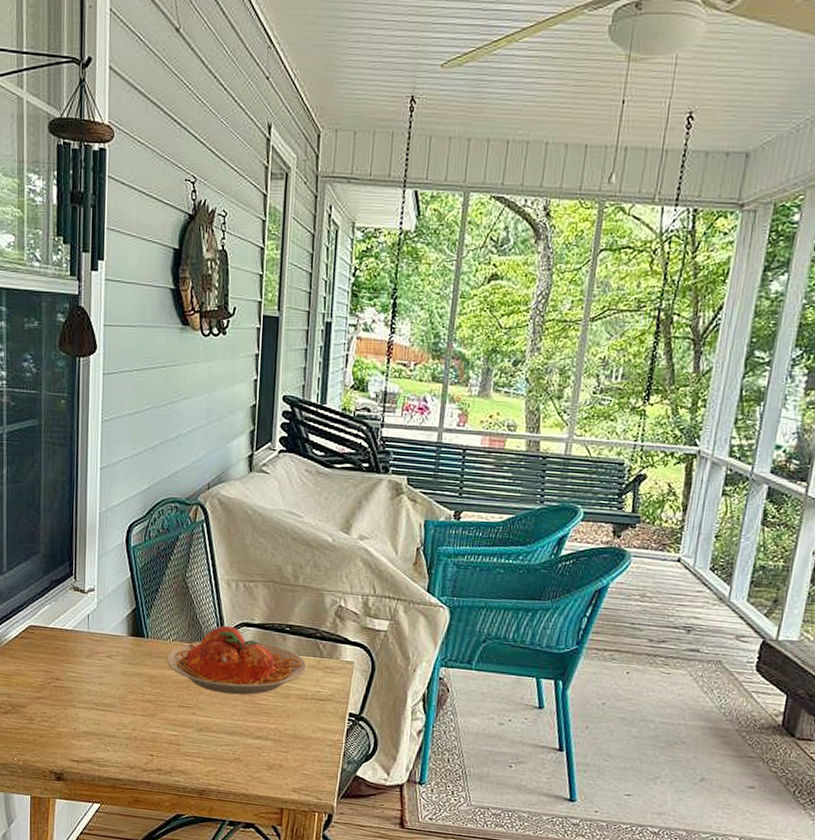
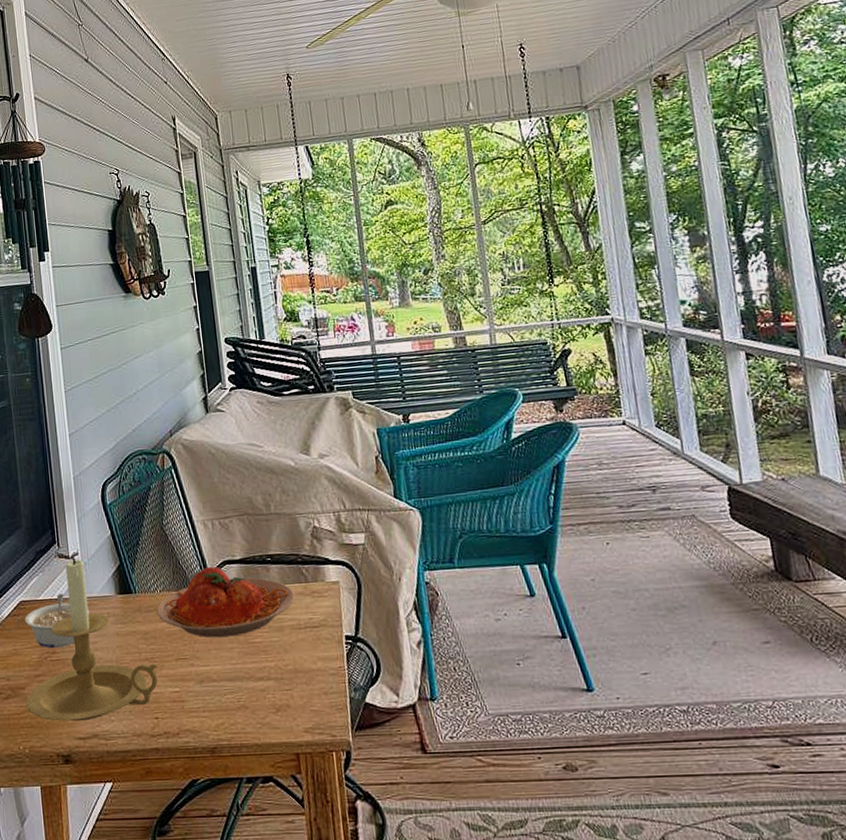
candle holder: none [25,590,160,746] -> present [26,555,158,722]
legume: none [32,625,99,676] -> present [25,594,90,649]

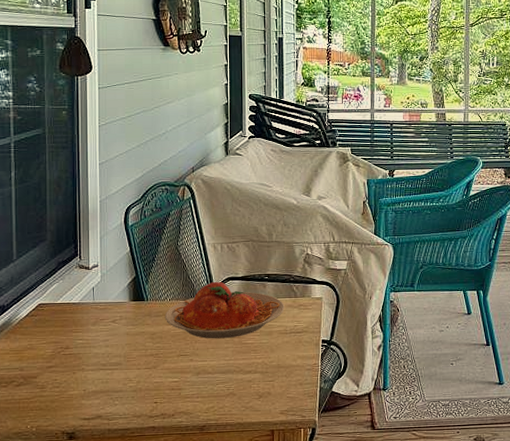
legume: present [25,594,90,649] -> none [42,299,104,345]
candle holder: present [26,555,158,722] -> none [37,266,162,405]

